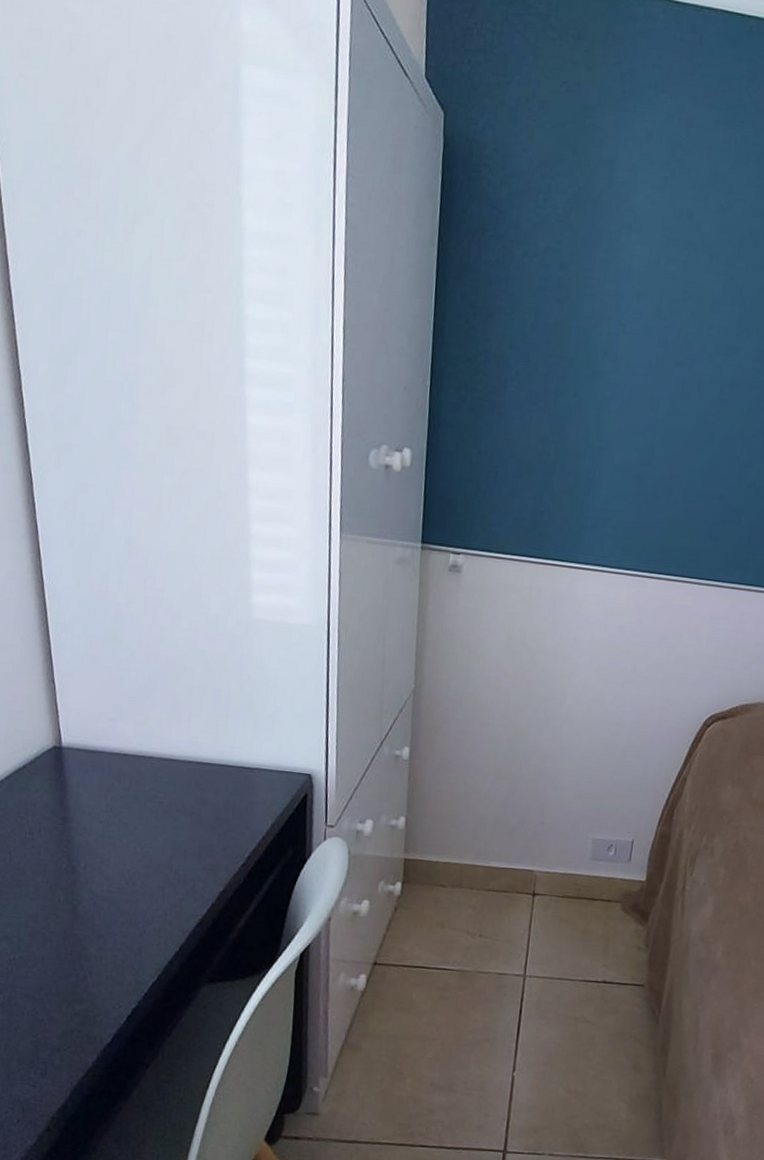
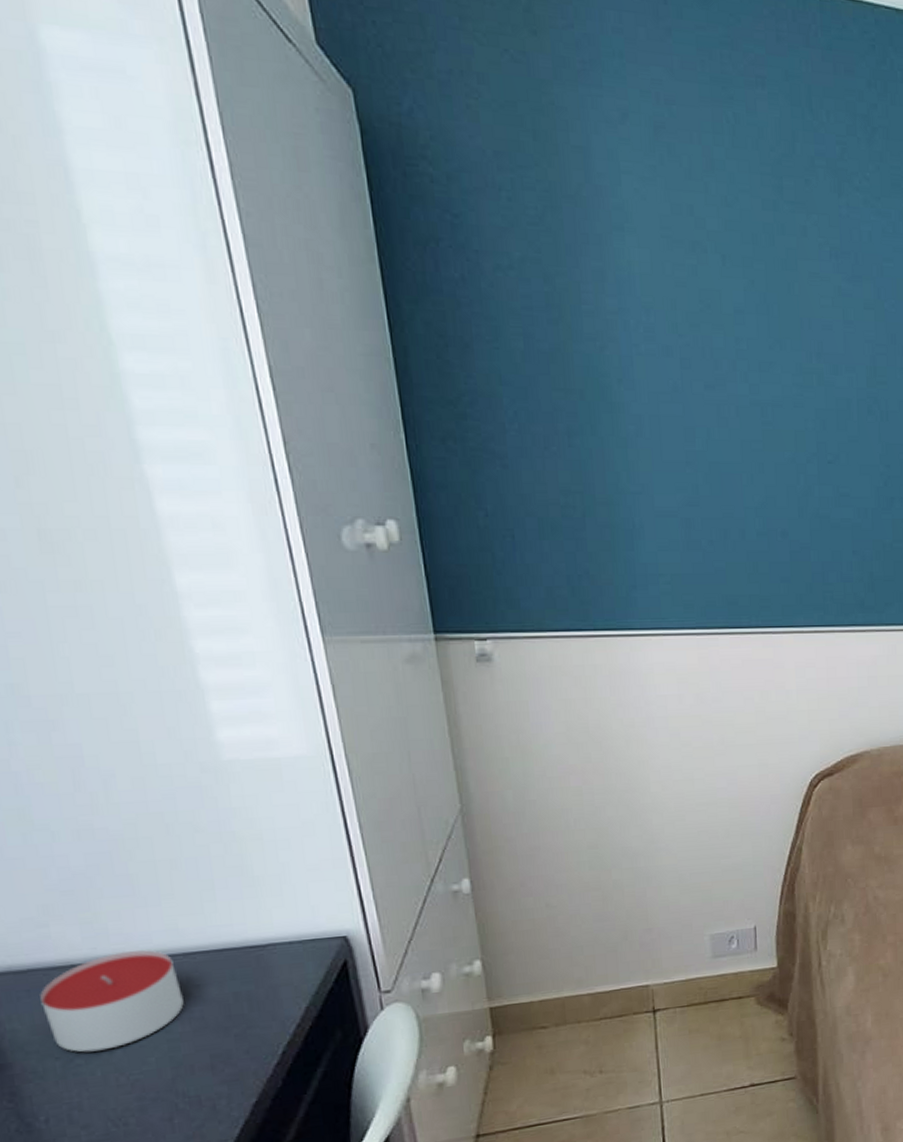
candle: none [99,751,191,824] -> present [40,950,184,1053]

